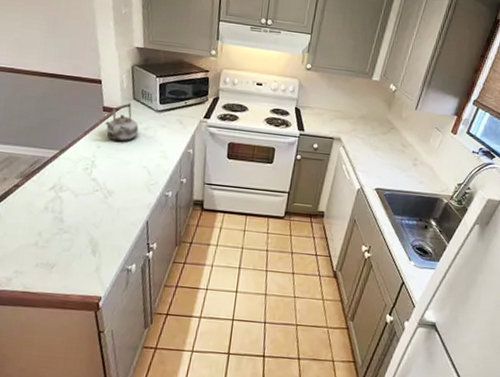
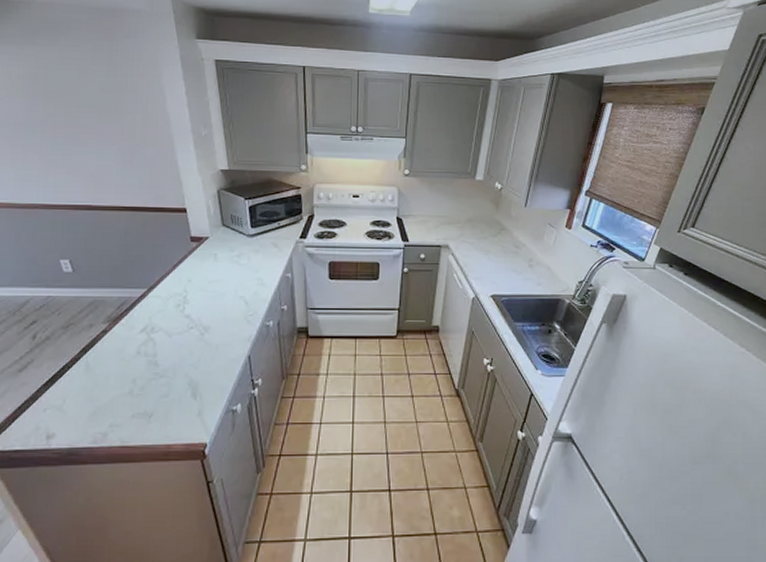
kettle: present [104,103,139,142] -> none [193,230,232,272]

